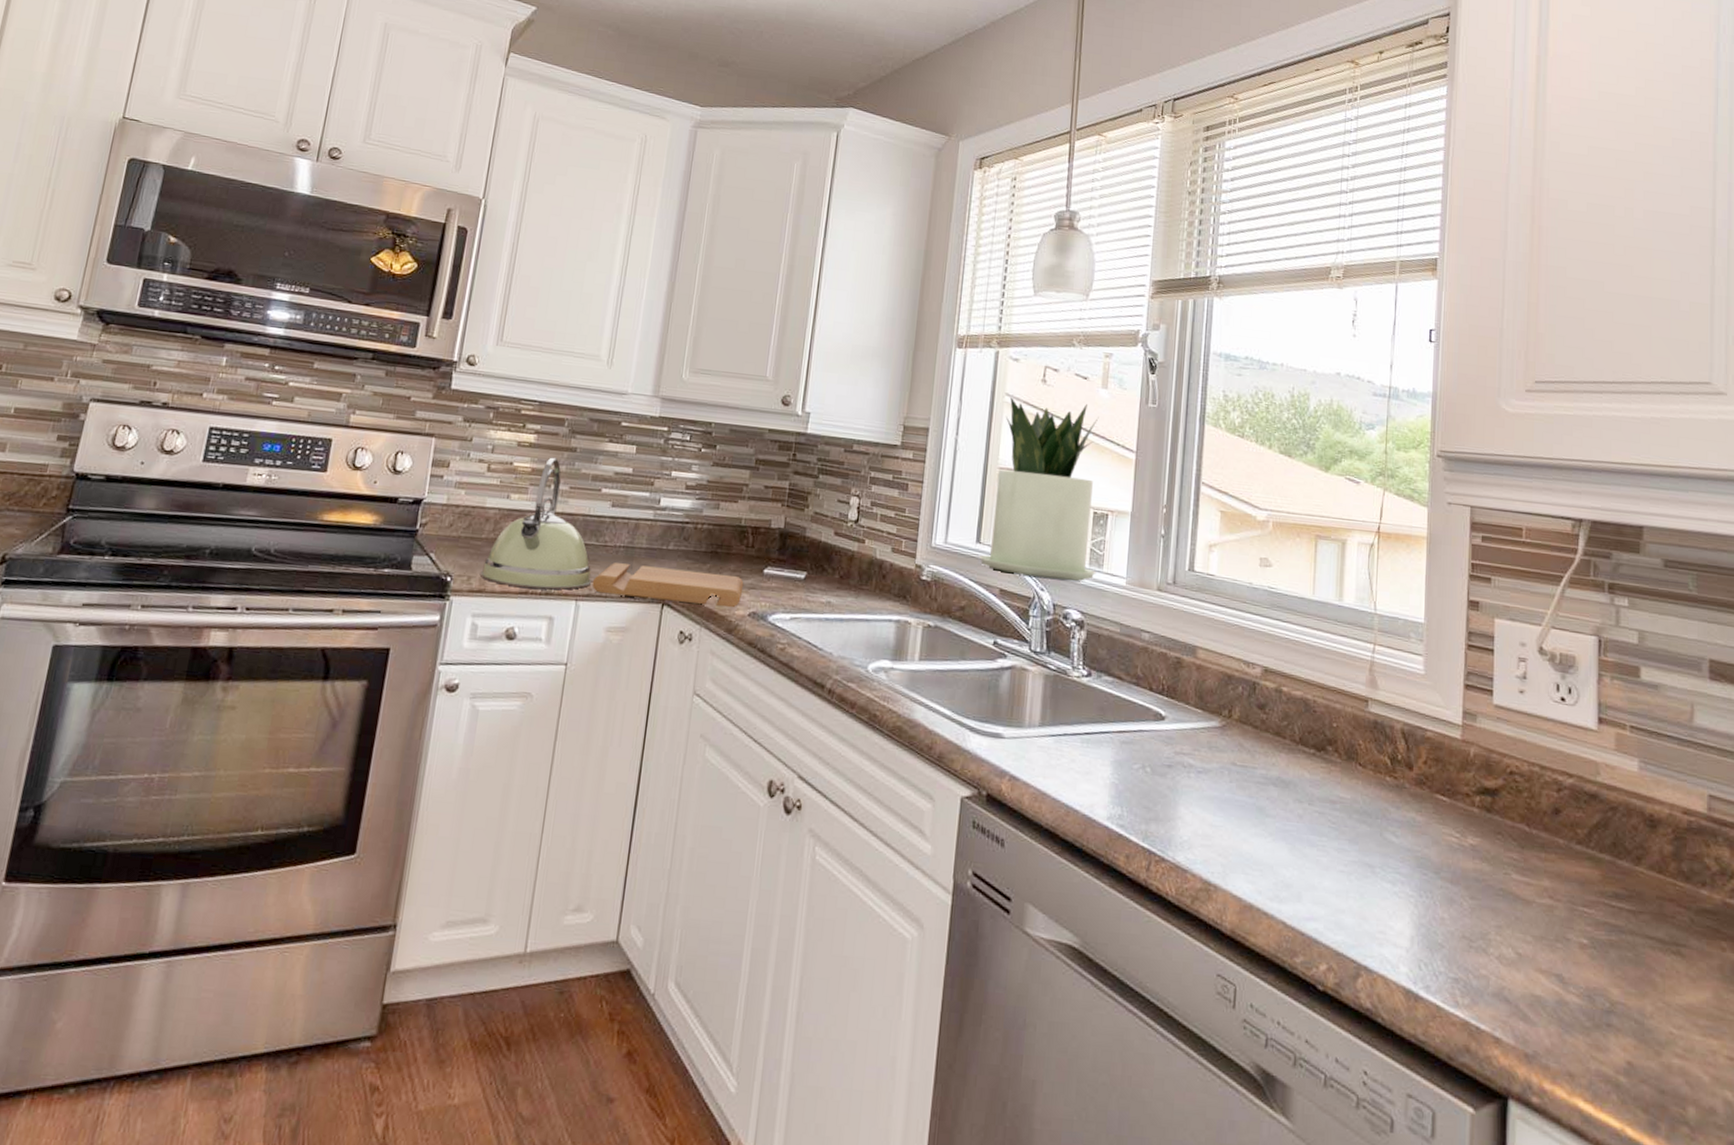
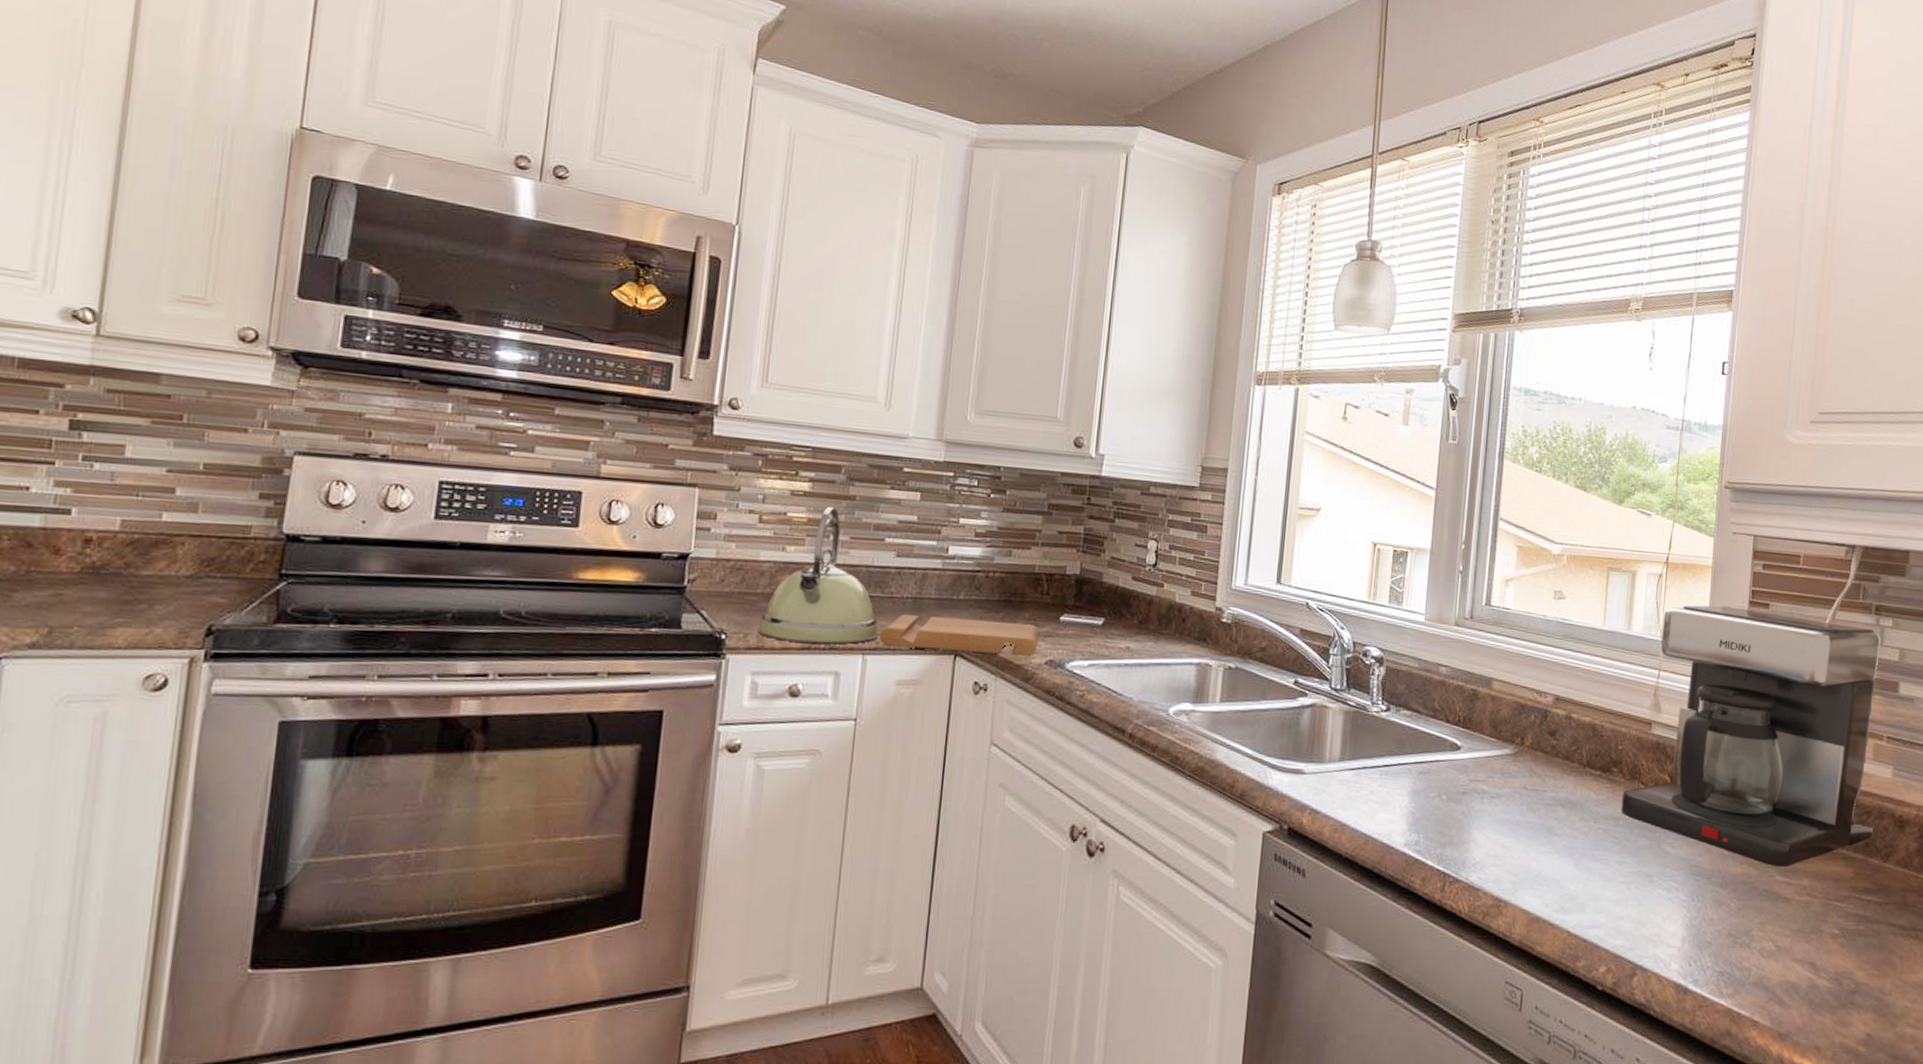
planter: present [978,397,1099,581] -> none [1279,435,1400,619]
coffee maker: none [1337,577,1621,865] -> present [1621,605,1881,868]

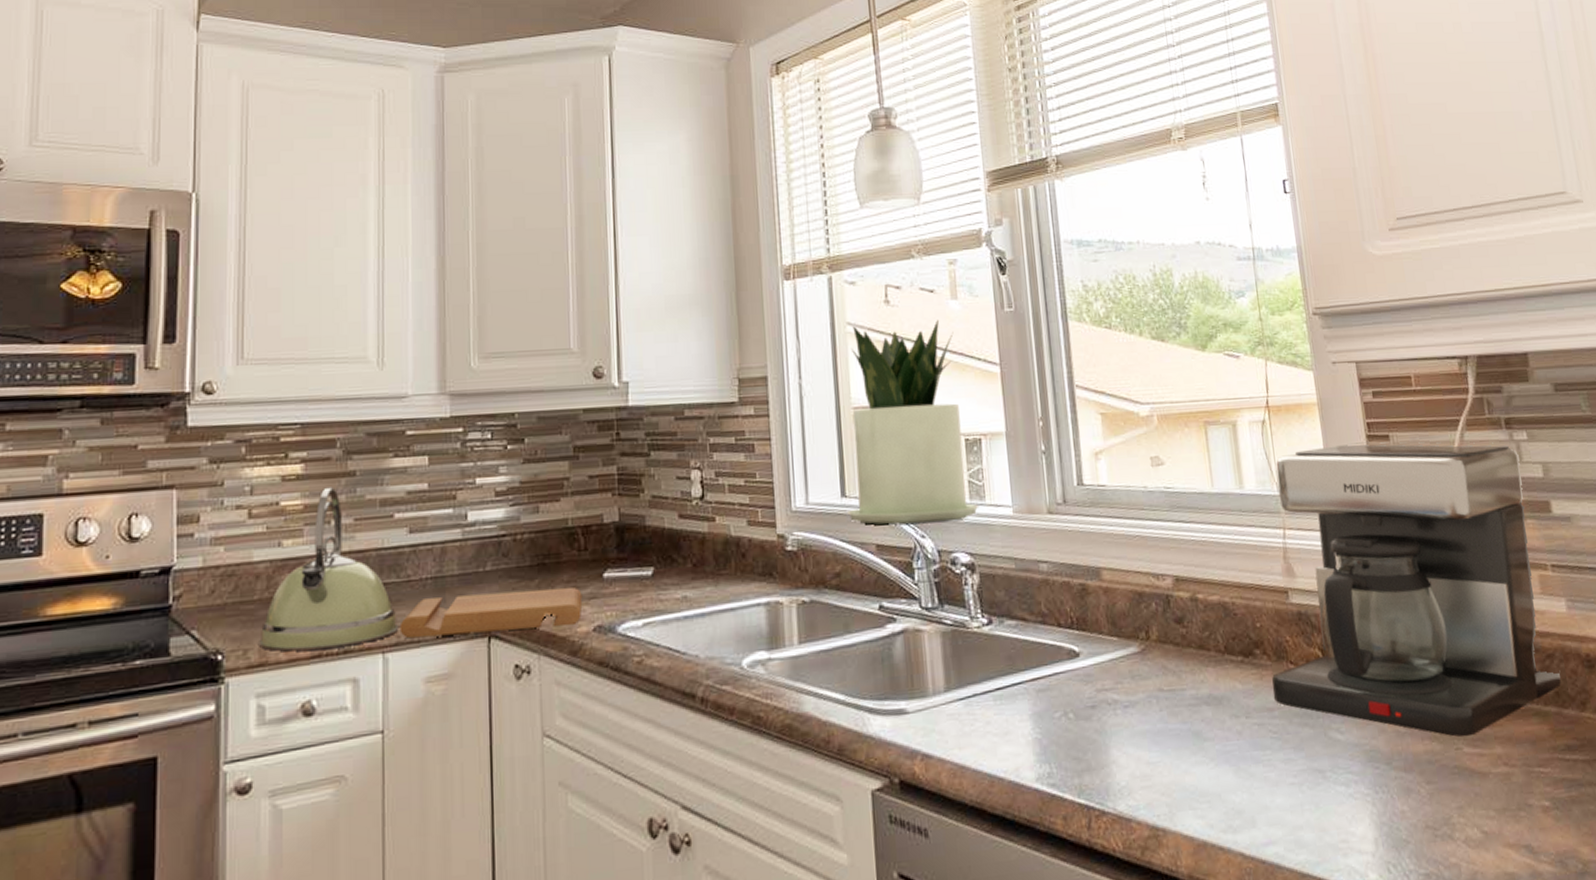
planter: none [1279,435,1400,619] -> present [846,320,979,525]

